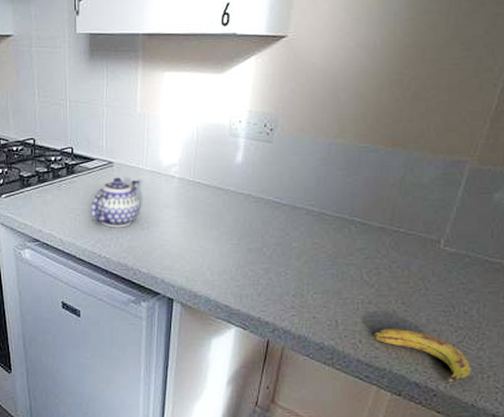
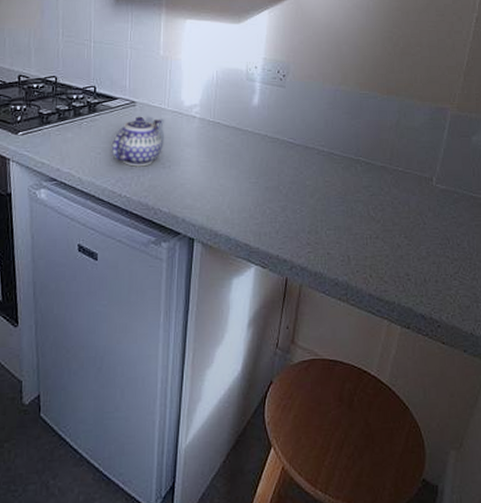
banana: present [374,329,471,382] -> none [382,262,468,312]

